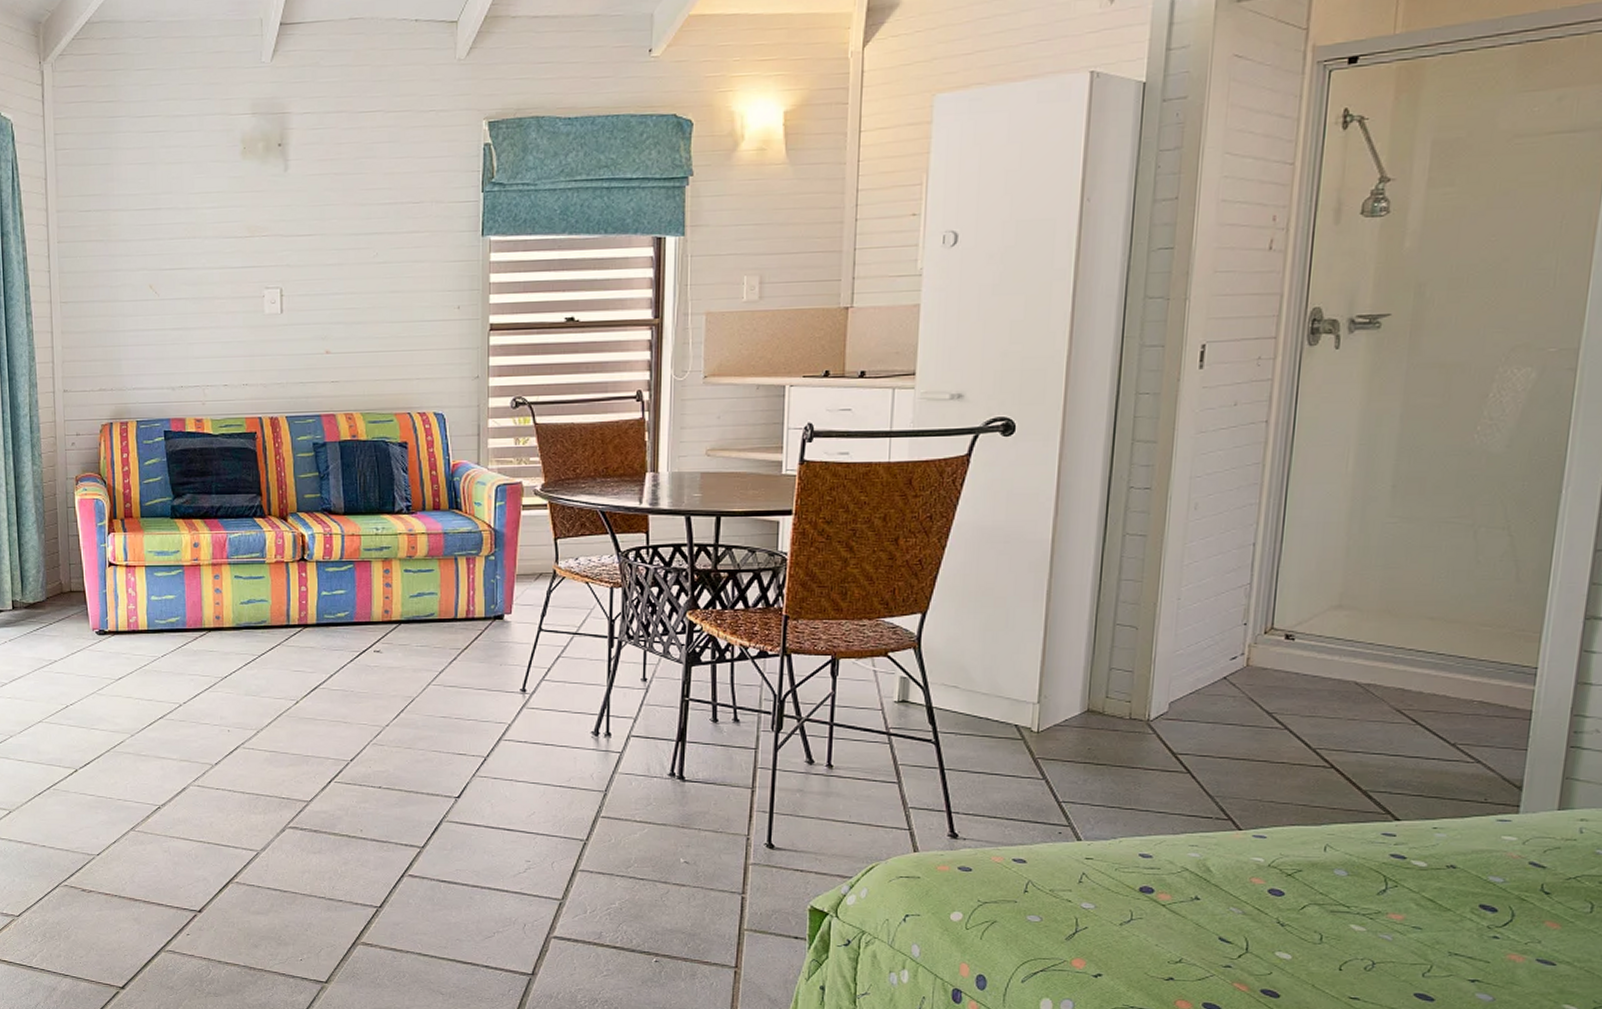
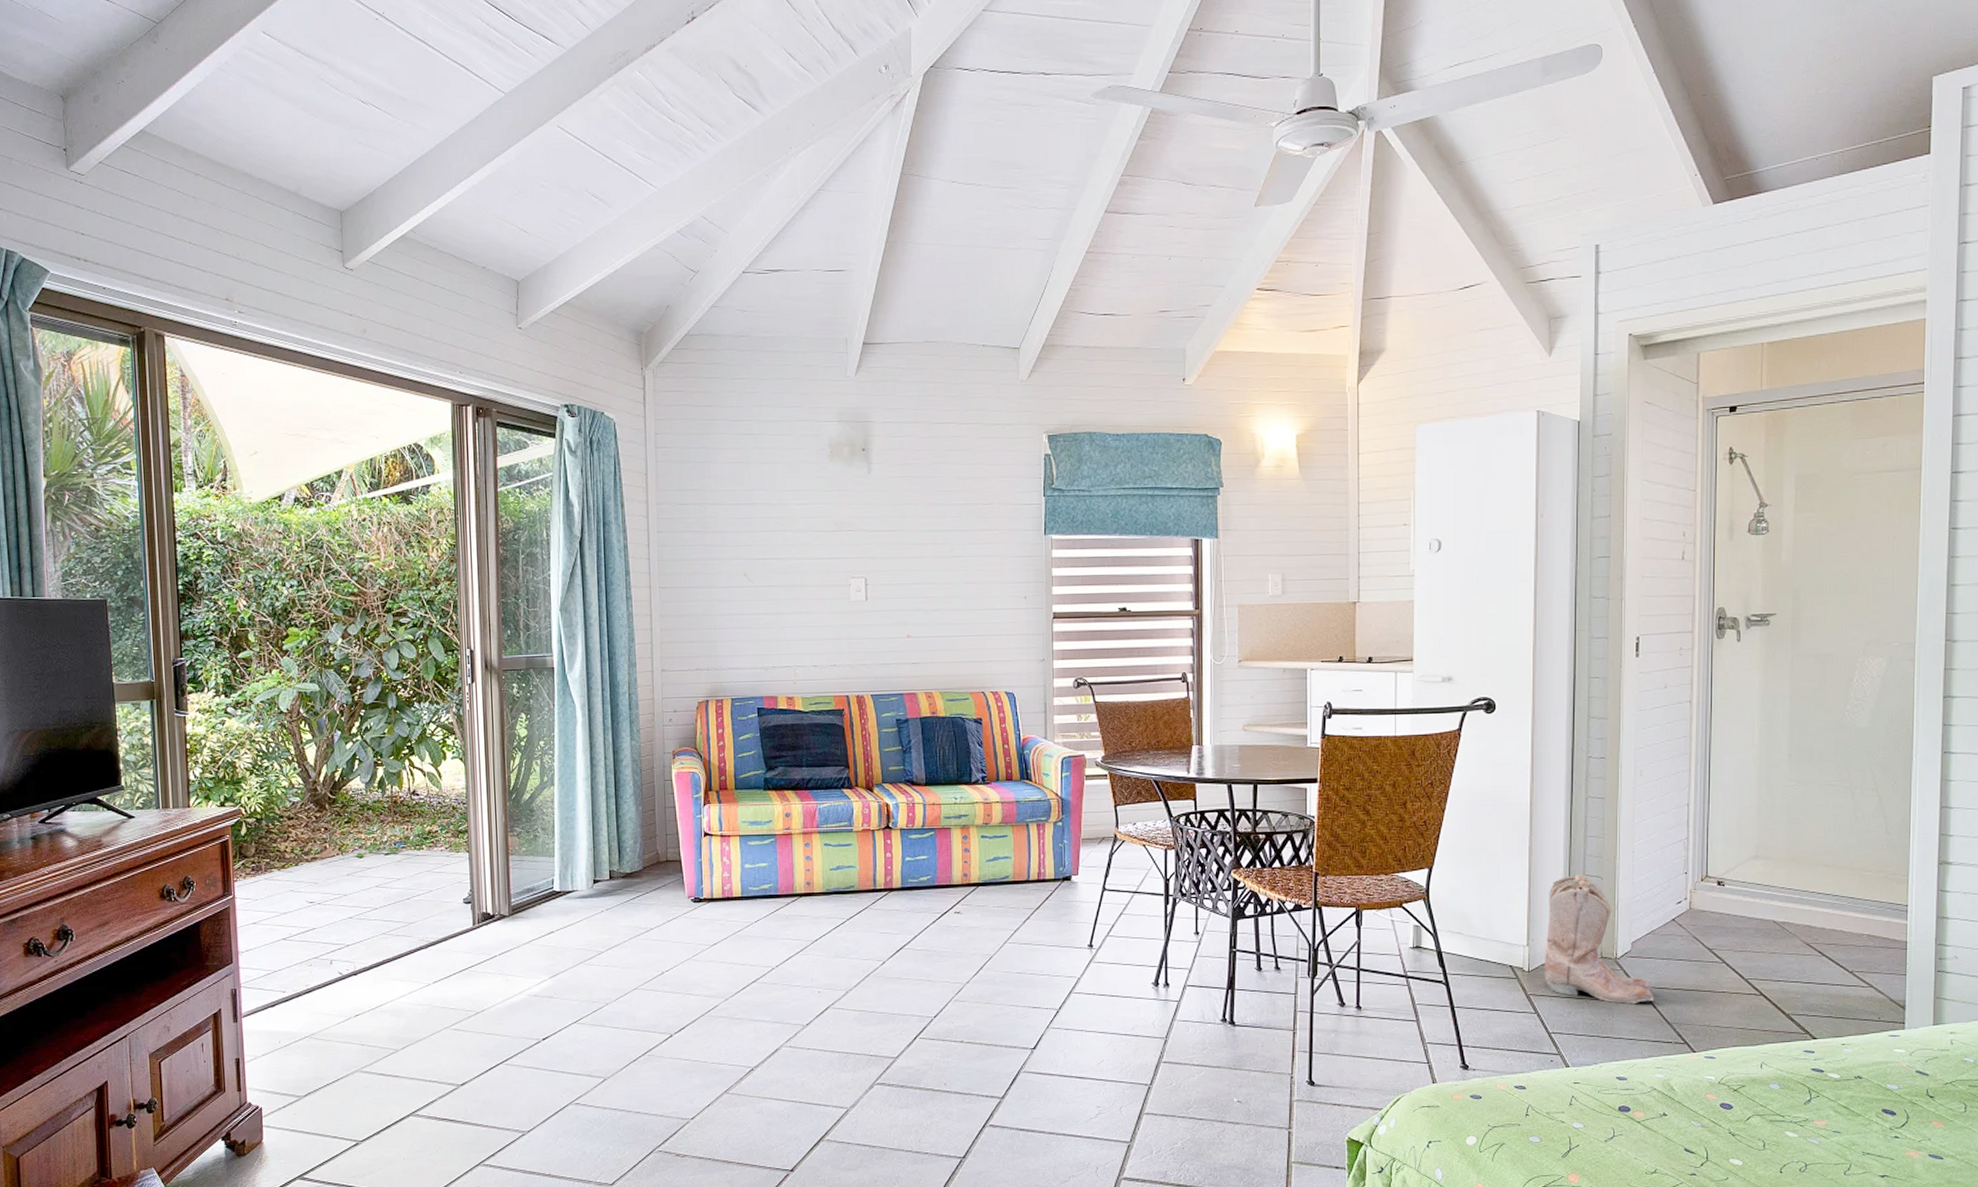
boots: none [1057,622,1194,773] -> present [1544,873,1654,1005]

